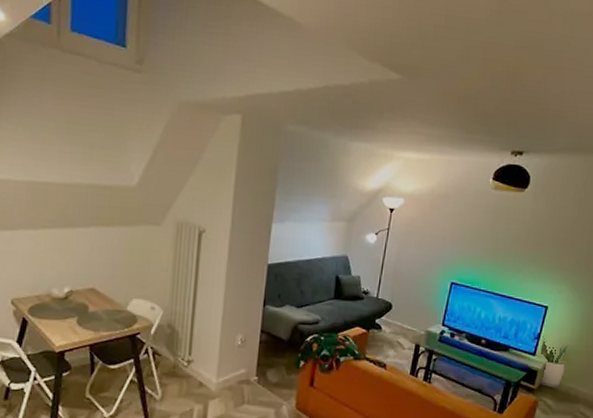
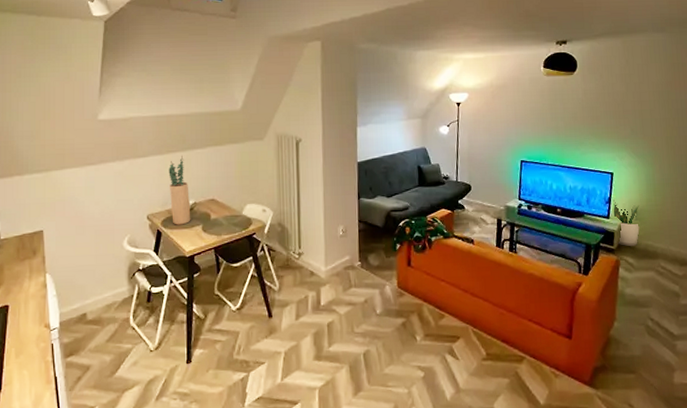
vase: none [40,232,66,315] -> present [168,155,191,225]

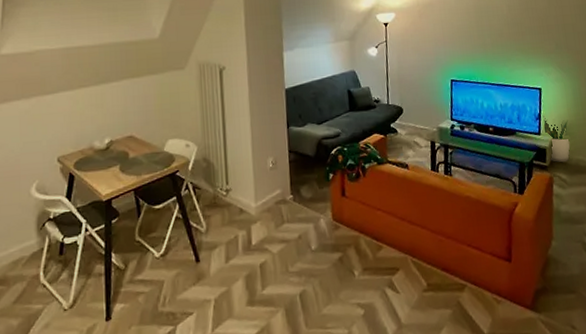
vase: present [168,155,191,225] -> none [81,89,107,167]

